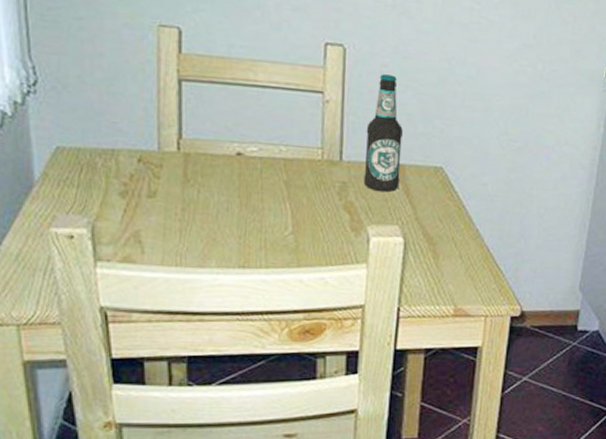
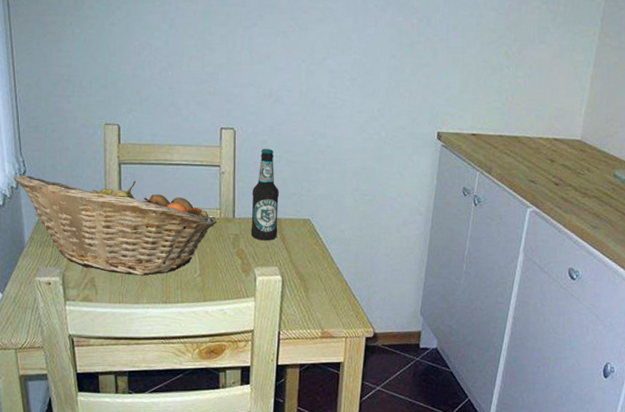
fruit basket: none [17,86,318,231] -> present [13,175,217,276]

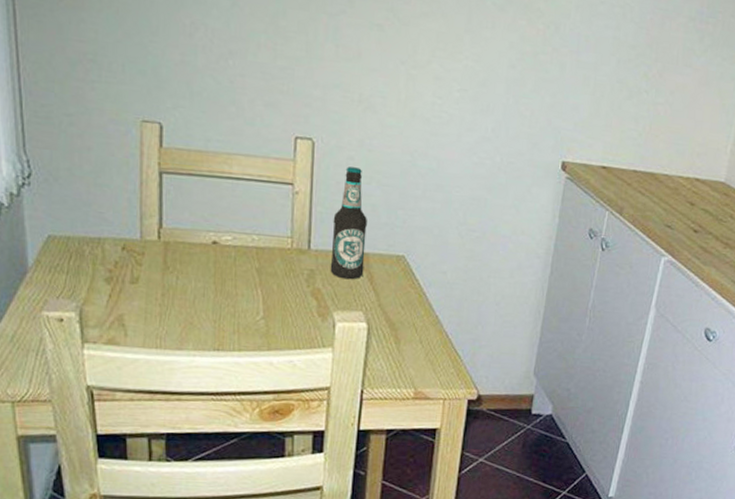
fruit basket: present [13,175,217,276] -> none [13,178,288,316]

